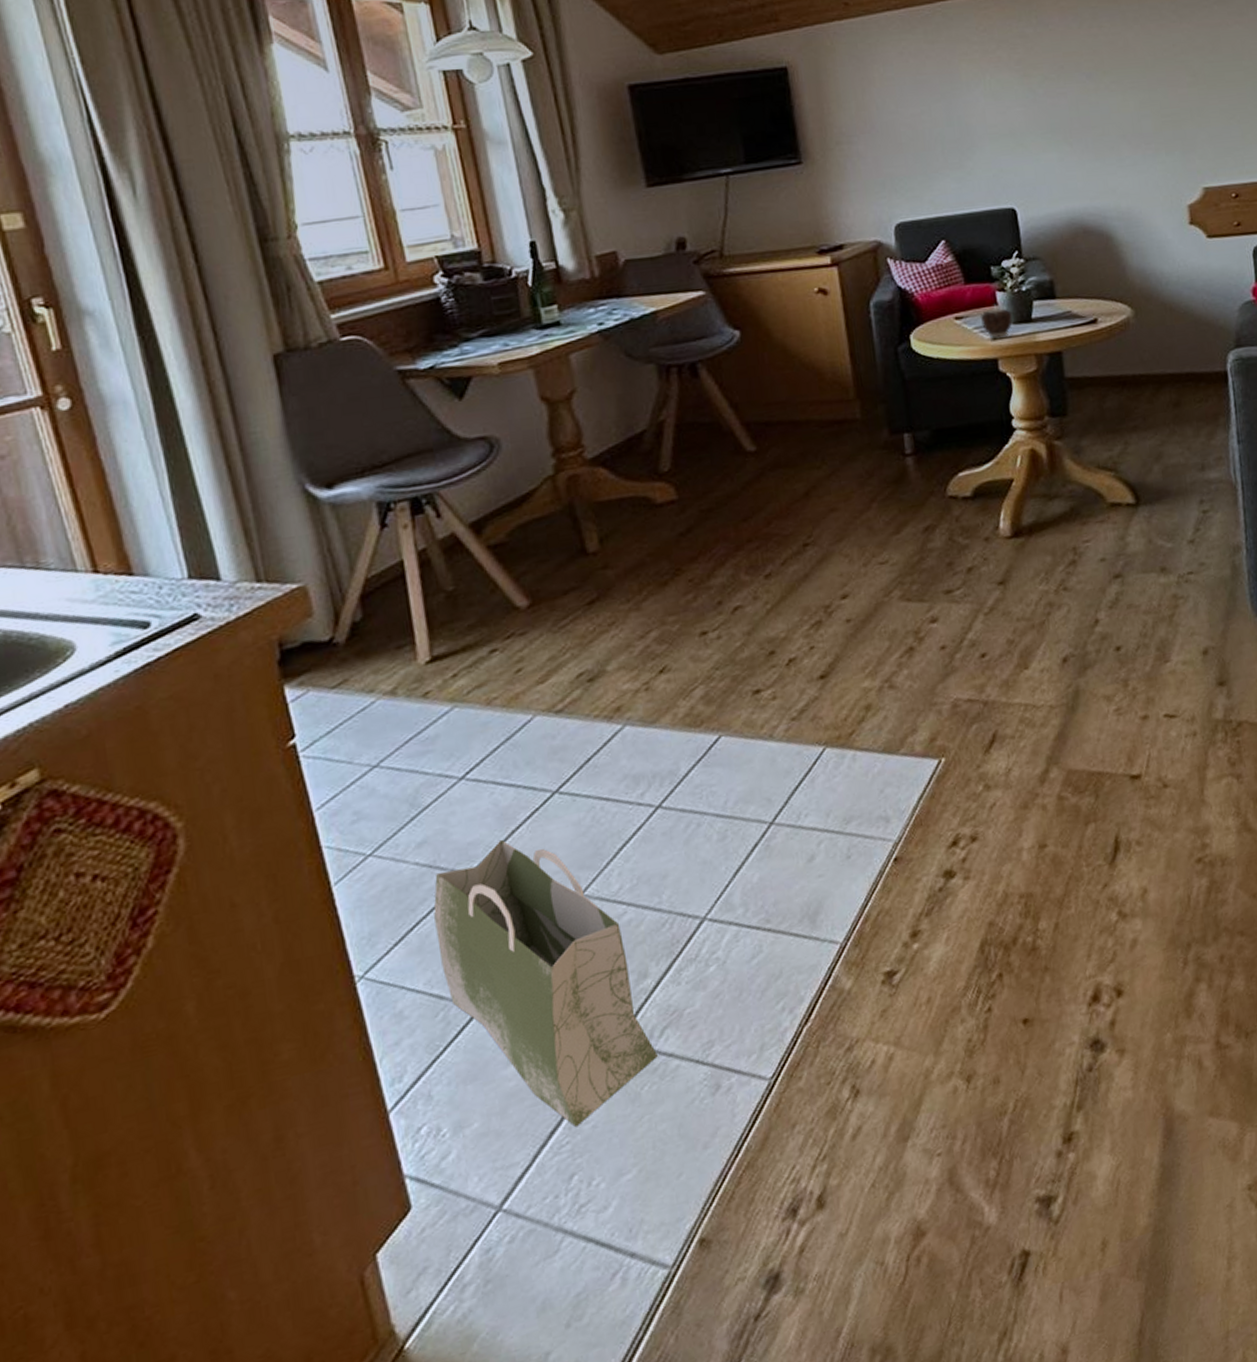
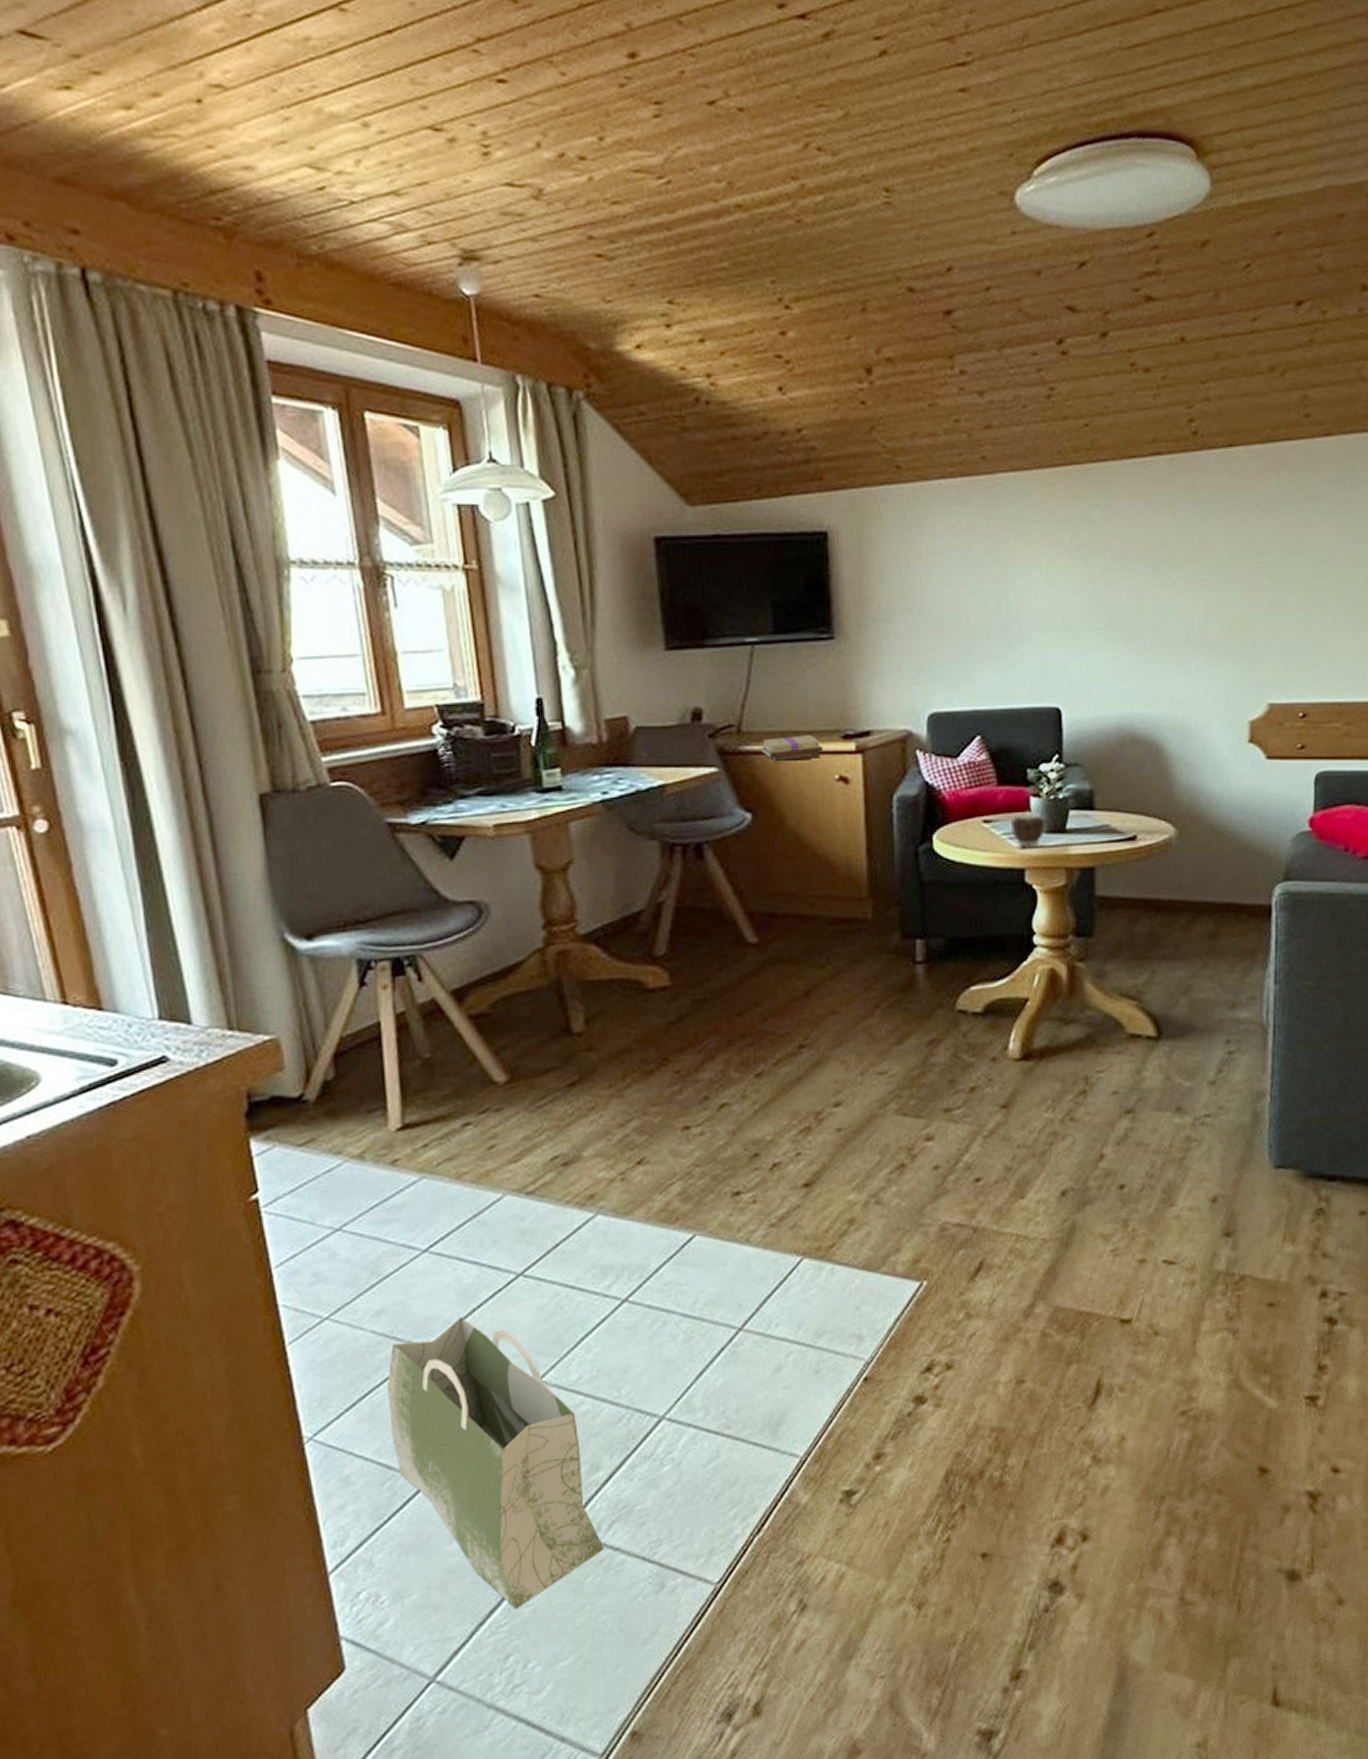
books: none [743,253,802,281] -> present [760,735,824,762]

